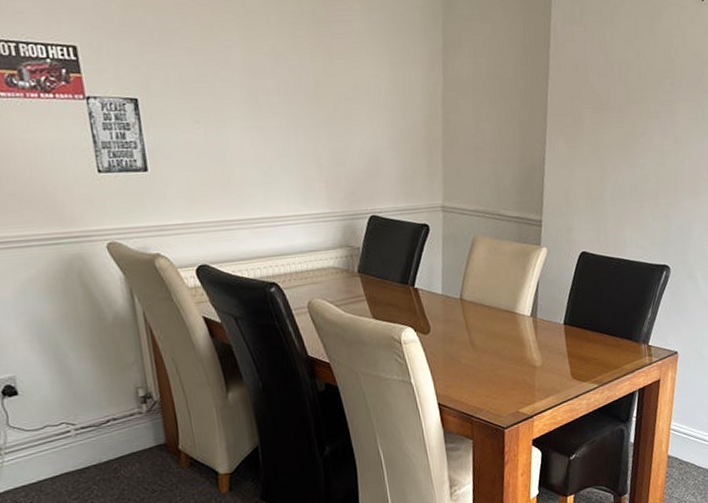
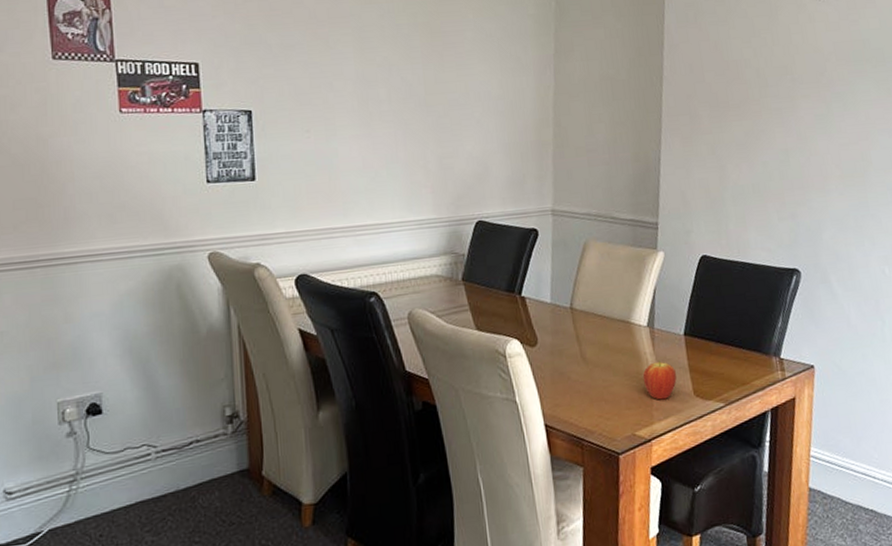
fruit: none [526,346,557,382] -> present [642,360,677,400]

